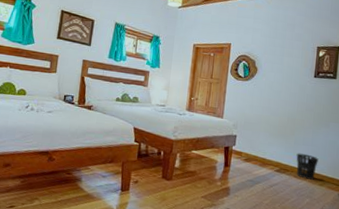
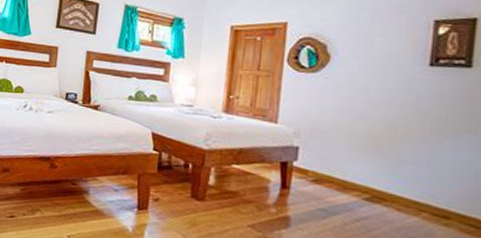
wastebasket: present [296,153,319,180] -> none [399,175,441,217]

